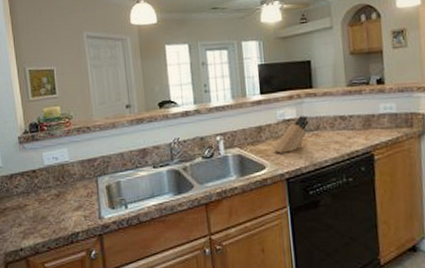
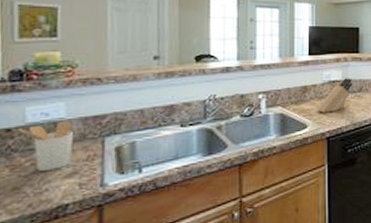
utensil holder: none [40,163,77,204] -> present [18,120,73,171]

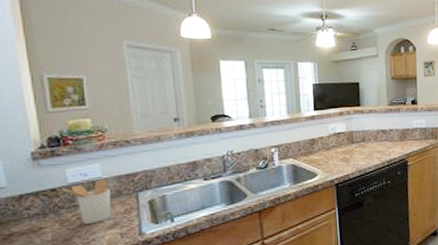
knife block: present [316,78,353,113] -> none [324,129,356,162]

